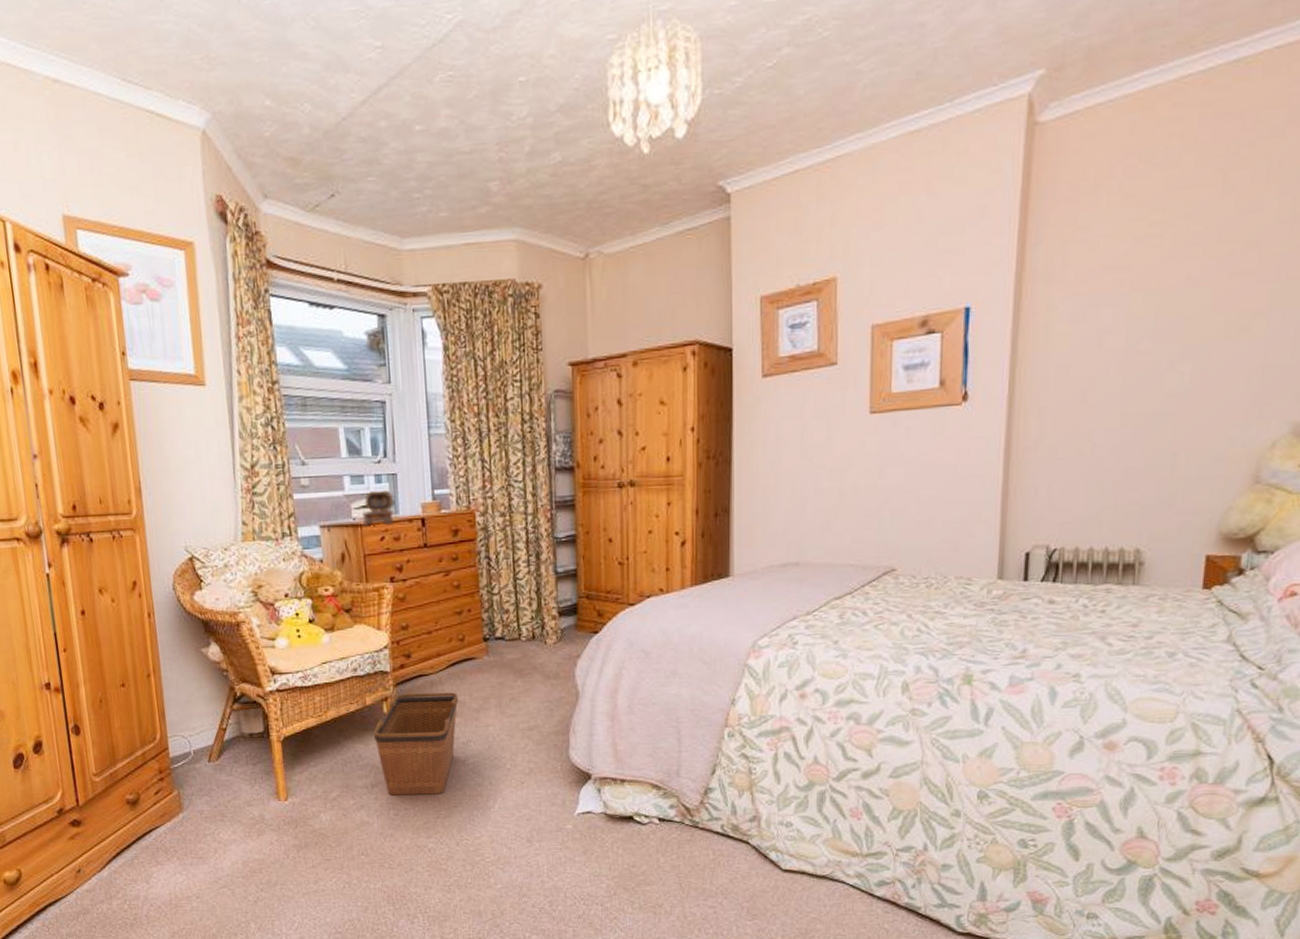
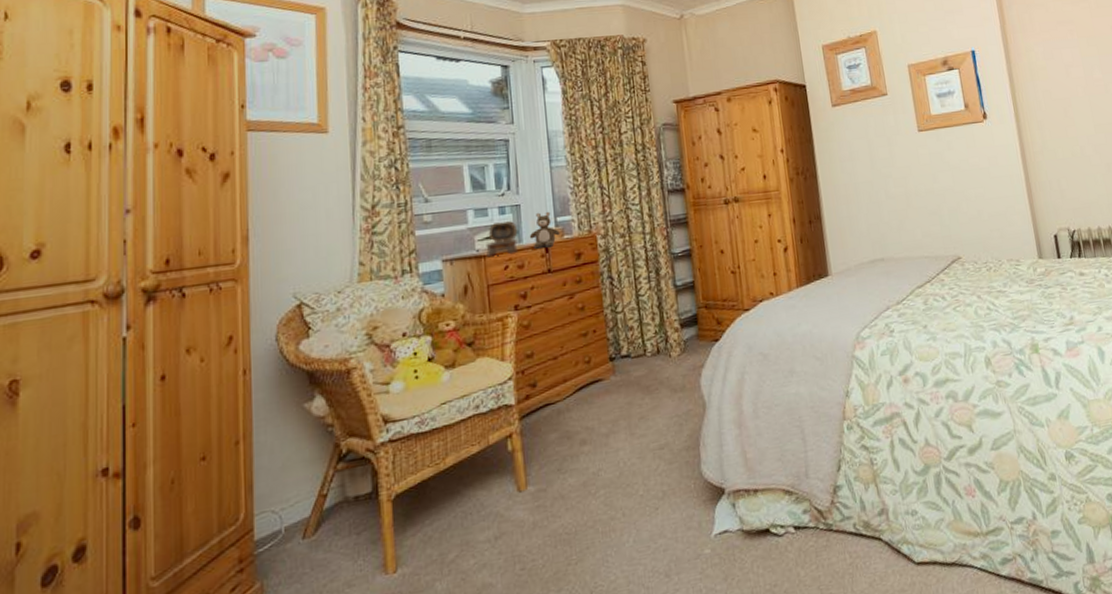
bicycle basket: present [374,692,459,796] -> none [498,418,587,547]
teddy bear: none [405,482,437,523] -> present [529,211,560,250]

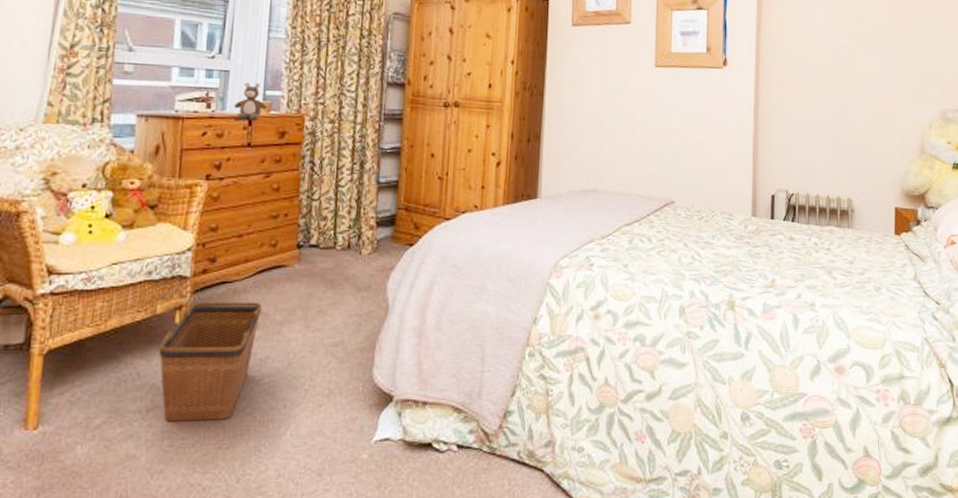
jewelry box: present [486,221,518,258] -> none [185,85,223,122]
bicycle basket: none [498,418,587,547] -> present [159,302,263,422]

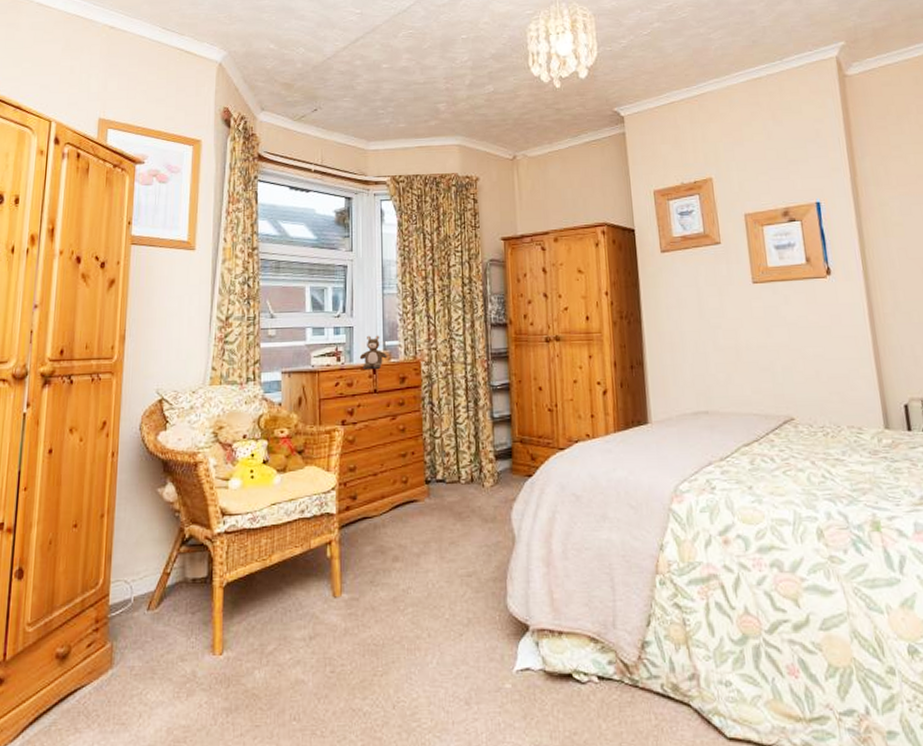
bicycle basket: present [159,302,263,422] -> none [316,535,400,649]

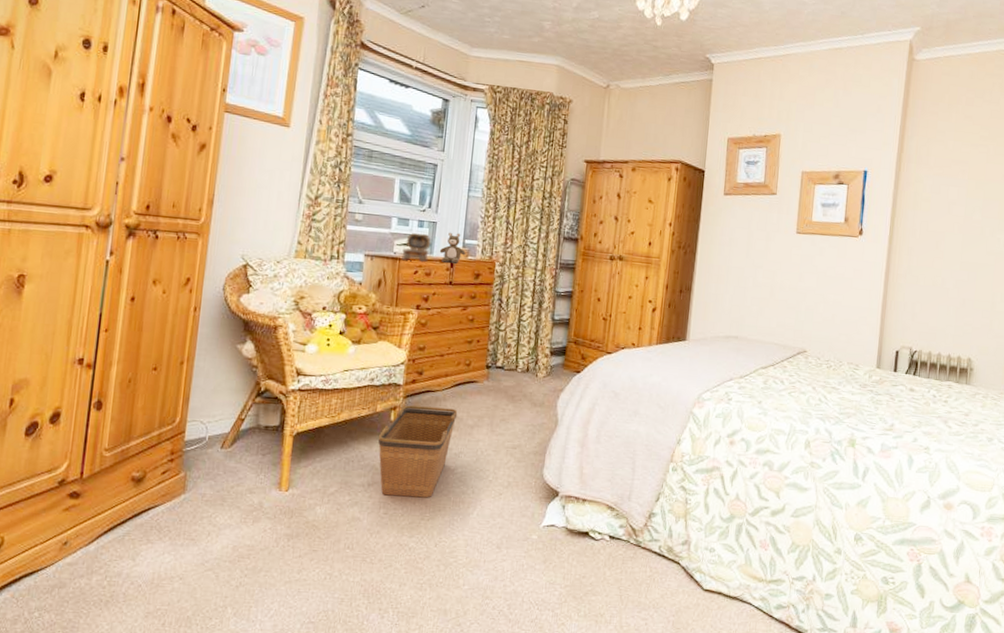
bicycle basket: none [316,535,400,649] -> present [378,405,458,498]
jewelry box: none [320,341,350,374] -> present [401,233,432,263]

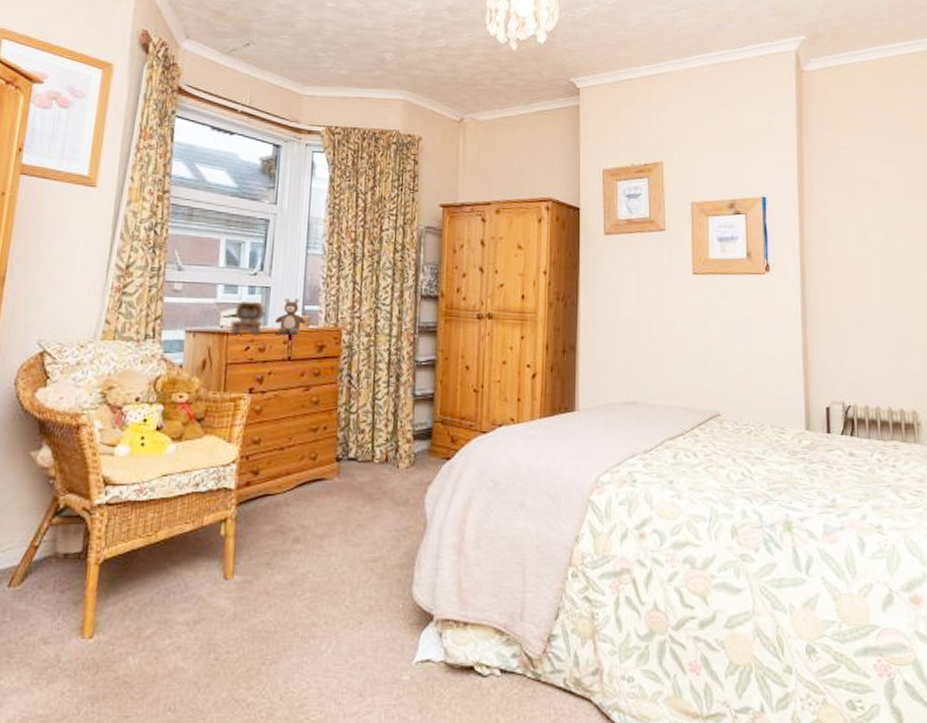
bicycle basket: present [378,405,458,498] -> none [206,515,303,635]

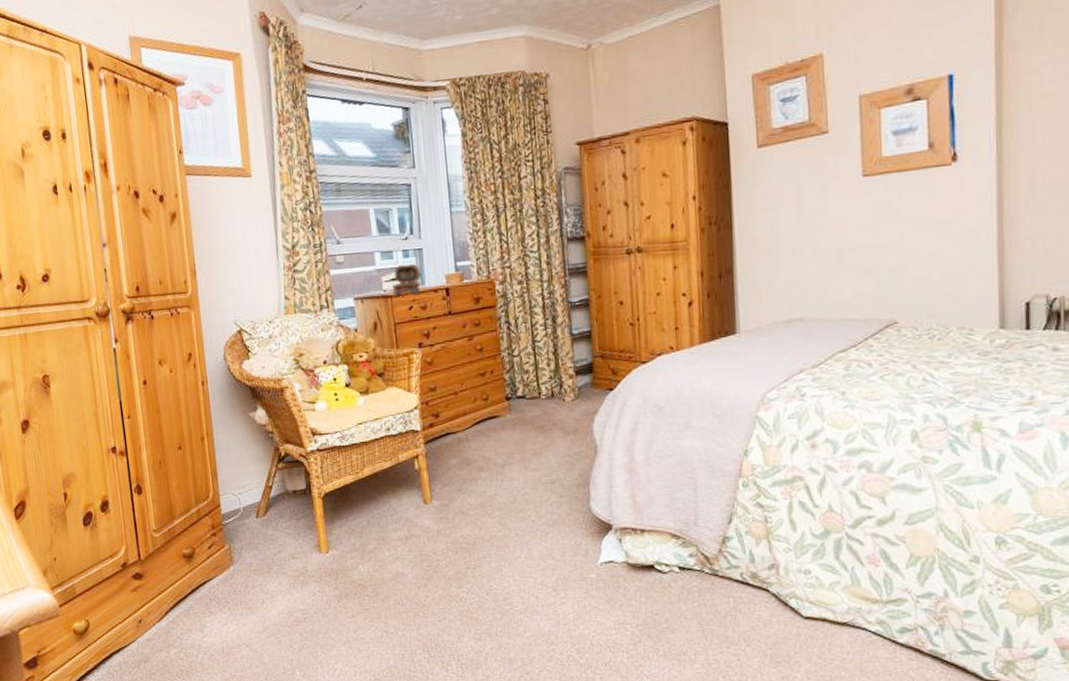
teddy bear: present [274,297,306,336] -> none [431,256,460,293]

